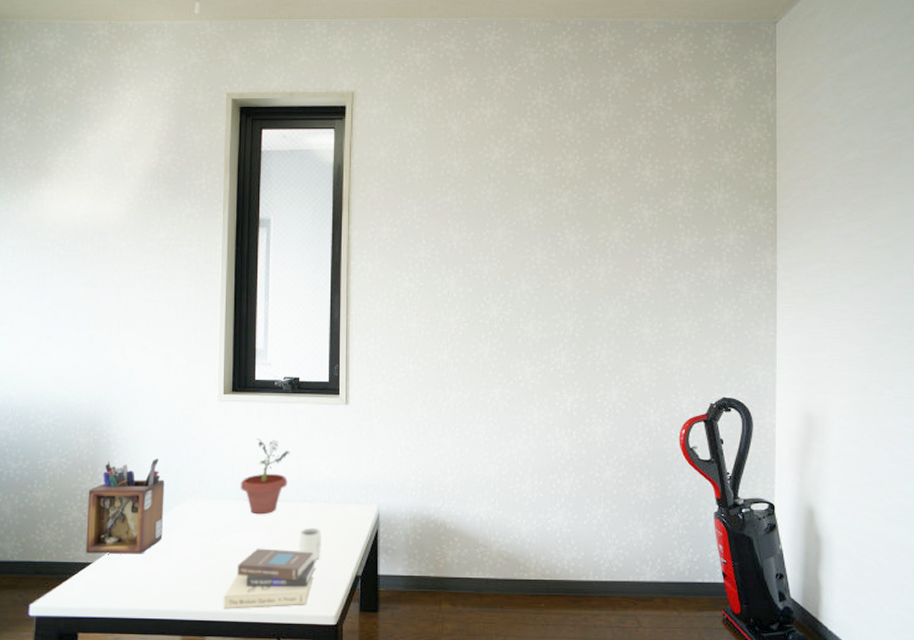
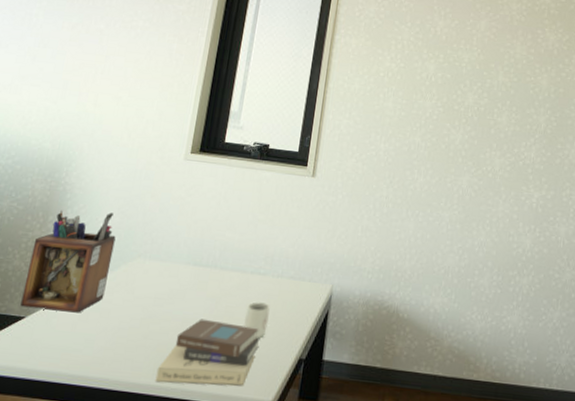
potted plant: present [240,439,290,515] -> none [192,202,250,283]

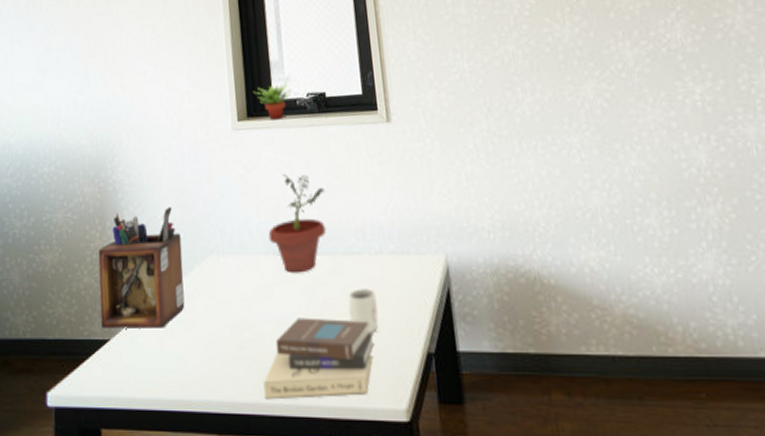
potted plant: none [192,202,250,283] -> present [268,174,326,273]
succulent plant: none [209,130,242,159] -> present [252,82,292,120]

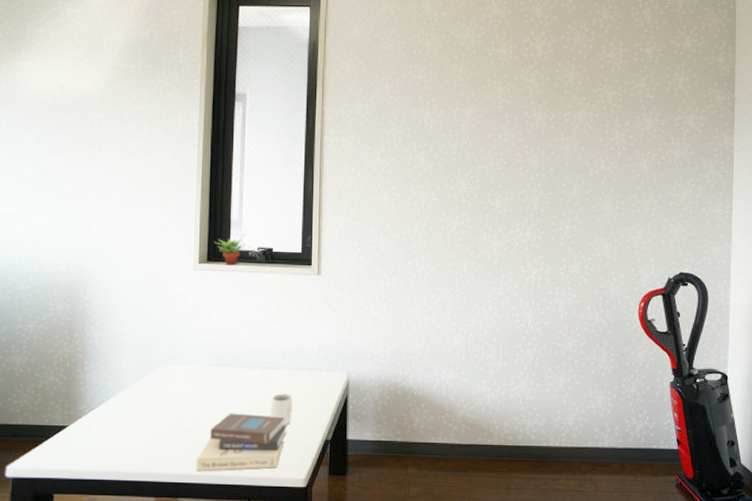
desk organizer: present [98,207,185,329] -> none [62,325,140,418]
potted plant: present [268,174,326,273] -> none [214,307,263,381]

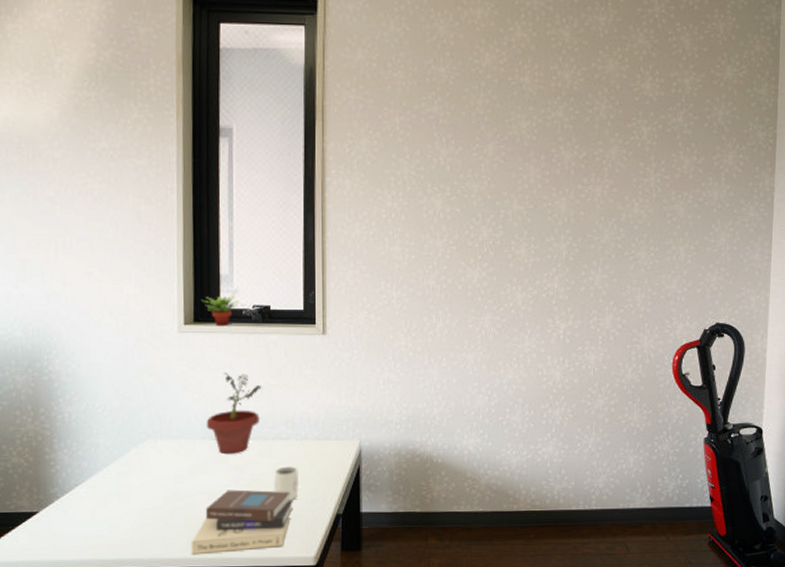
potted plant: none [214,307,263,381] -> present [206,373,262,455]

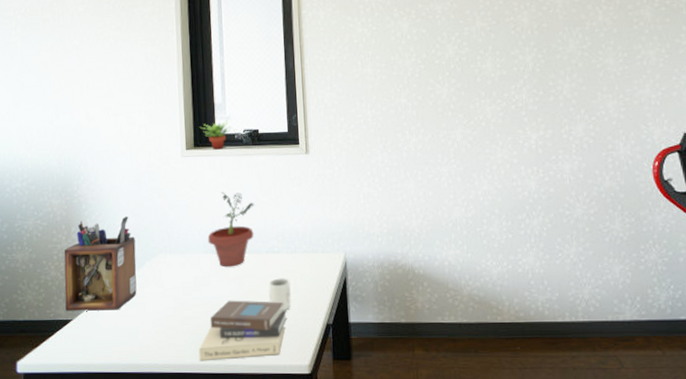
desk organizer: none [29,397,120,503] -> present [64,216,137,311]

